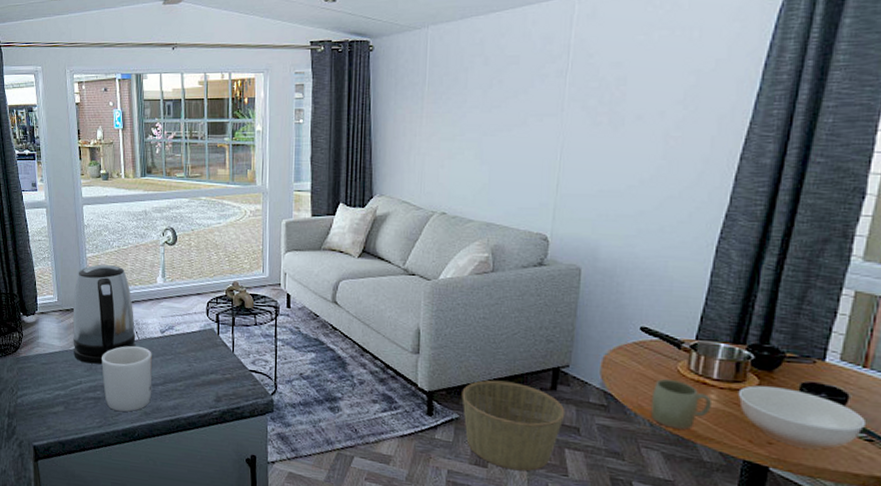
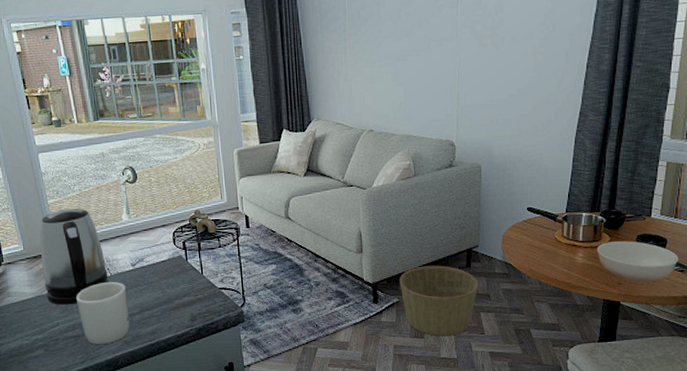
mug: present [650,379,713,430] -> none [538,246,580,284]

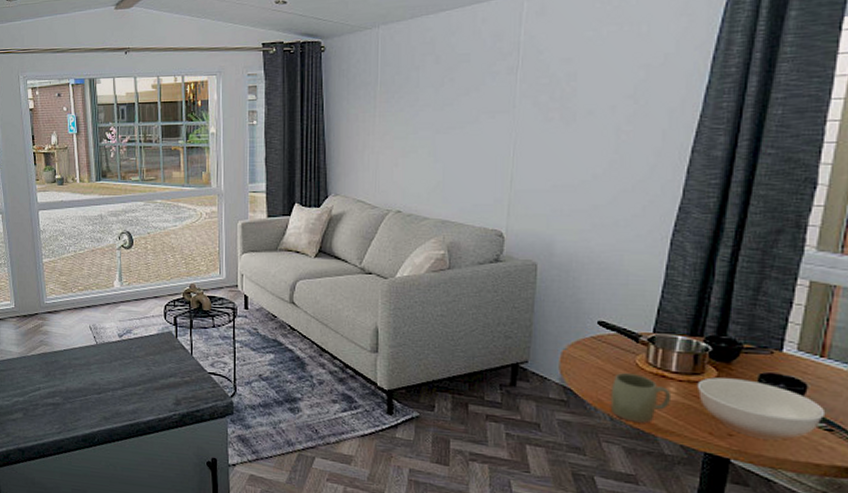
kettle: present [39,208,109,305] -> none [30,270,94,370]
mug: present [76,281,131,345] -> none [60,350,111,418]
basket: present [399,265,479,337] -> none [421,377,526,469]
mug: none [538,246,580,284] -> present [610,373,672,423]

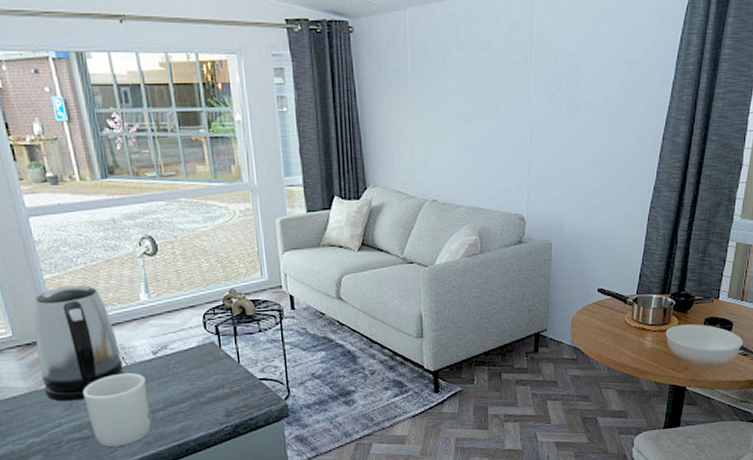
kettle: none [30,270,94,370] -> present [33,285,124,402]
mug: none [60,350,111,418] -> present [83,372,152,448]
mug: present [610,373,672,423] -> none [607,330,649,369]

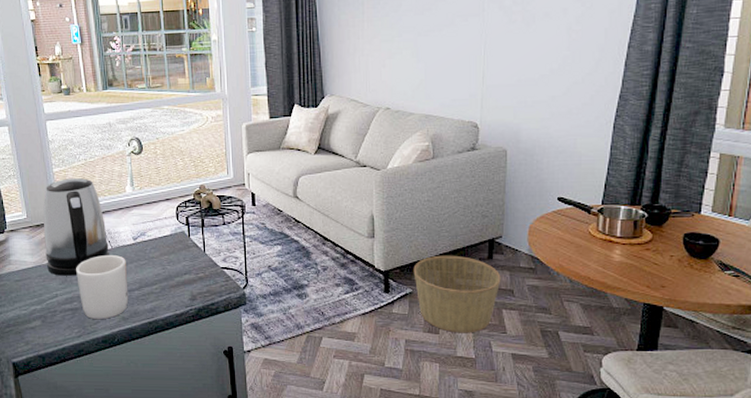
basket: none [462,350,546,427] -> present [413,255,501,333]
bowl: present [665,324,744,368] -> none [636,239,734,288]

